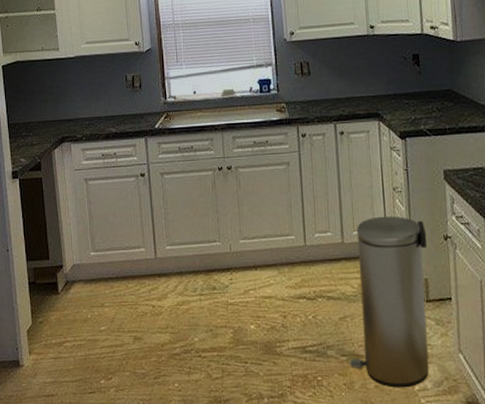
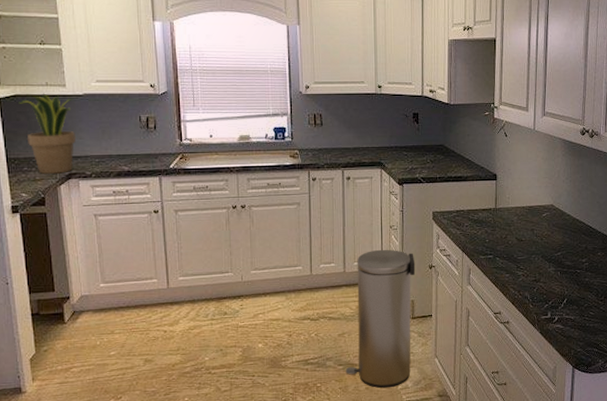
potted plant: none [19,58,68,138] -> present [19,93,76,174]

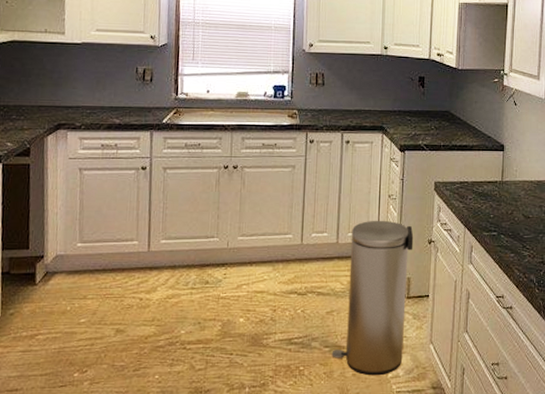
potted plant: present [19,93,76,174] -> none [15,40,71,124]

